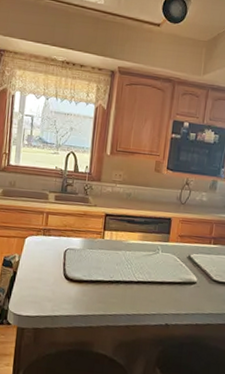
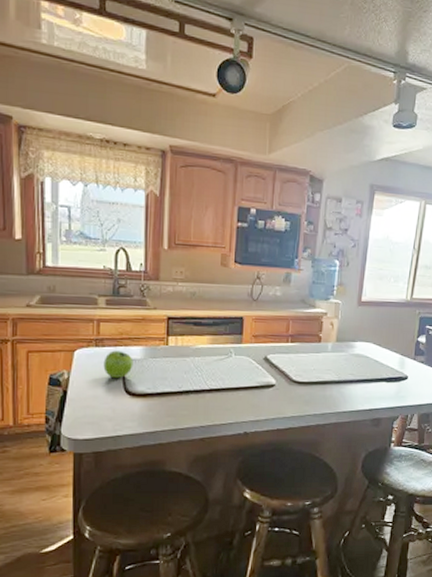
fruit: none [48,240,74,265] -> present [103,350,134,378]

